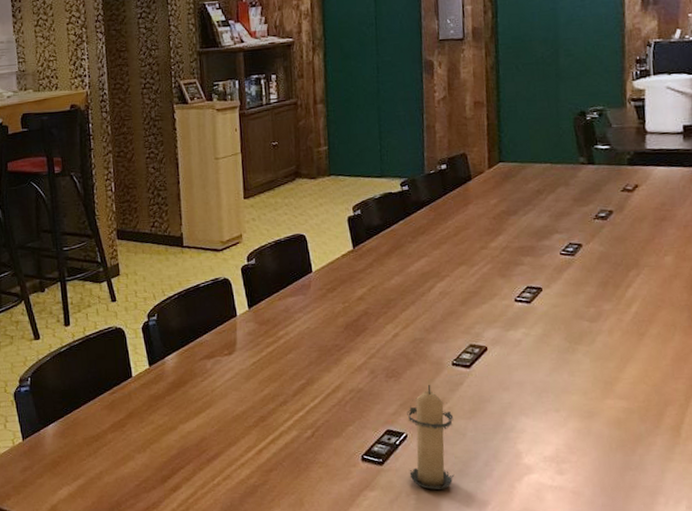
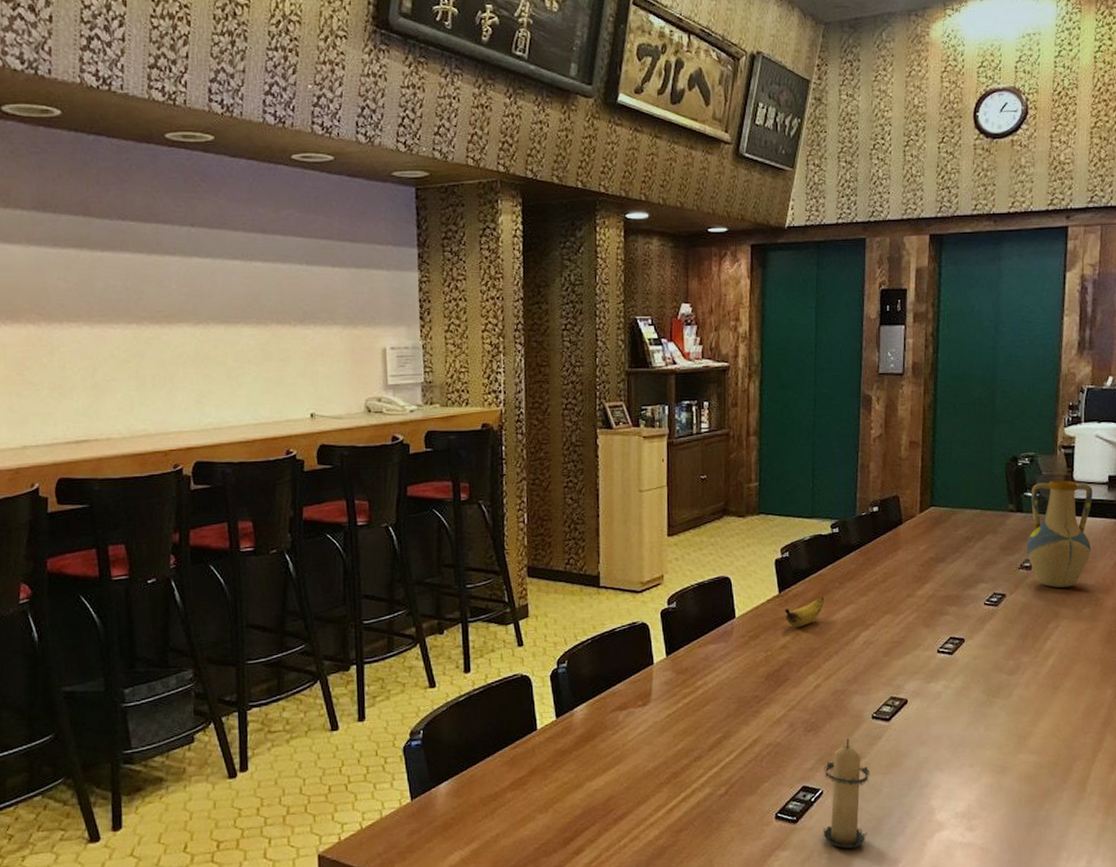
banana: none [359,251,398,280] -> present [785,597,824,628]
vase: none [600,131,669,237] -> present [1026,480,1092,588]

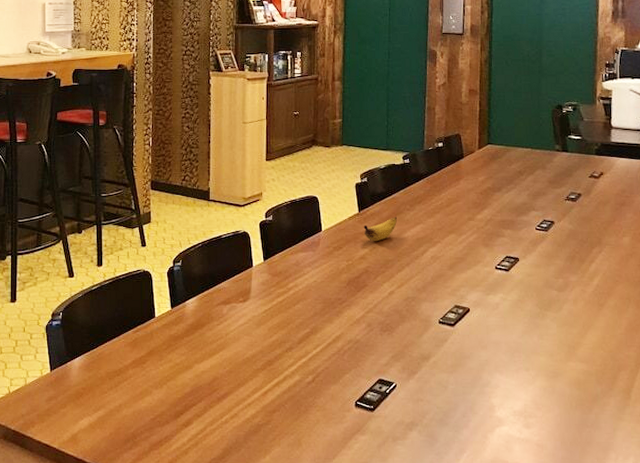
candle: present [823,739,870,848] -> none [396,340,438,436]
vase: present [1026,480,1092,588] -> none [572,126,629,219]

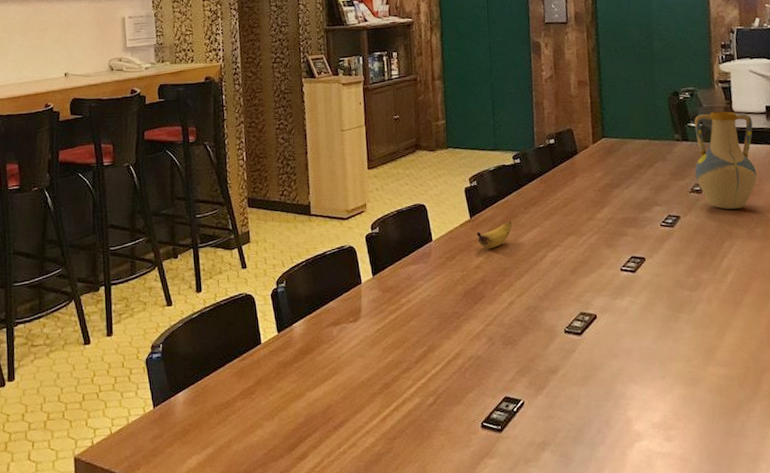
vase: none [572,126,629,219] -> present [694,111,757,210]

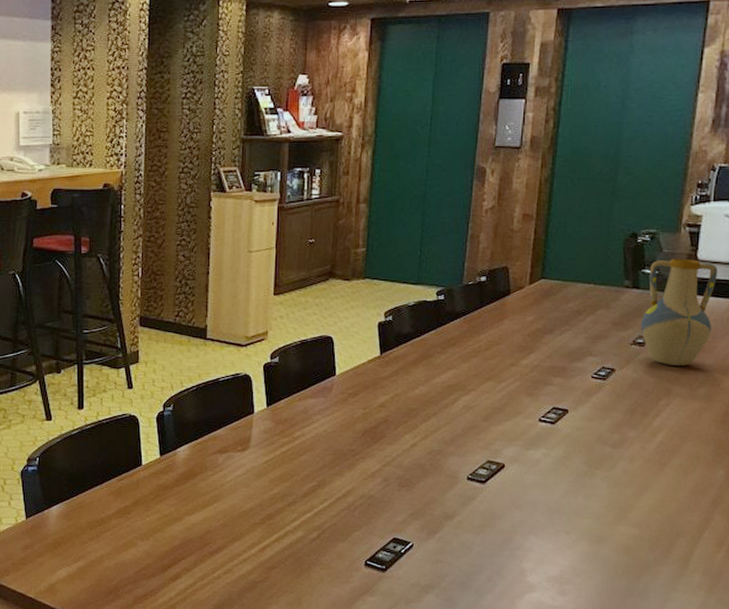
banana: present [476,221,512,249] -> none [385,361,425,388]

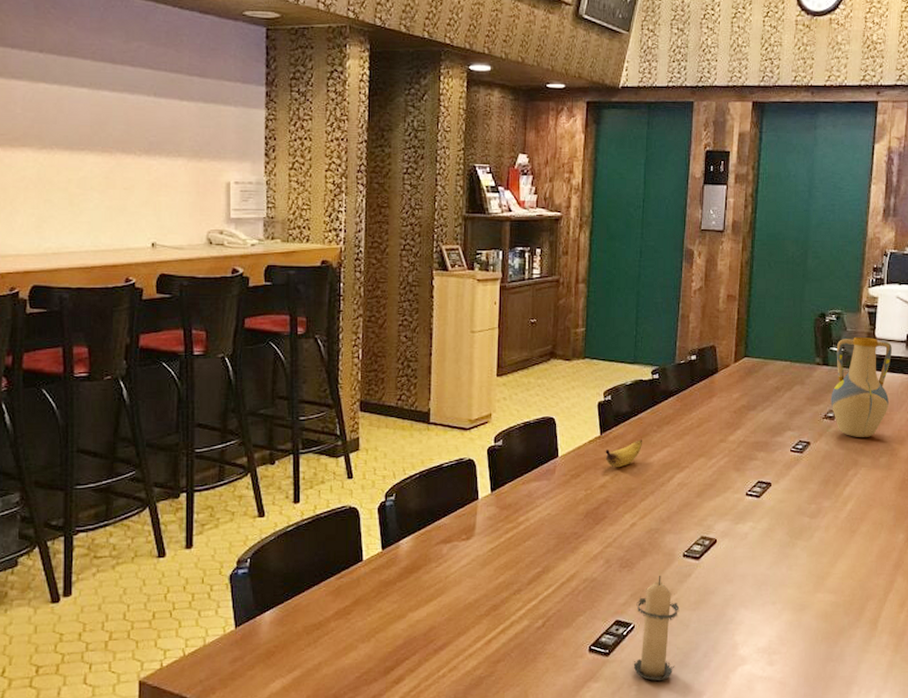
banana: none [385,361,425,388] -> present [605,439,642,468]
candle: none [411,497,462,600] -> present [633,576,680,681]

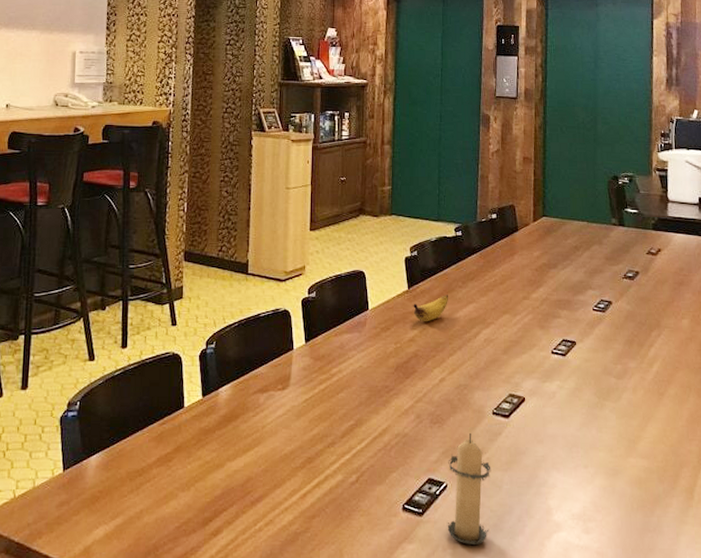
vase: present [831,336,892,438] -> none [629,199,687,299]

